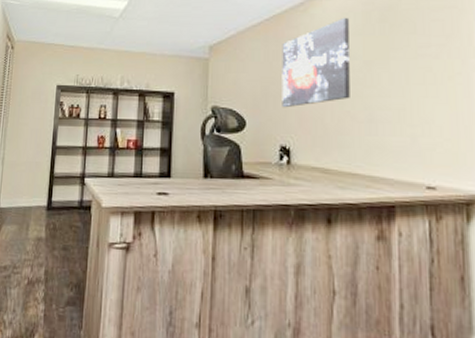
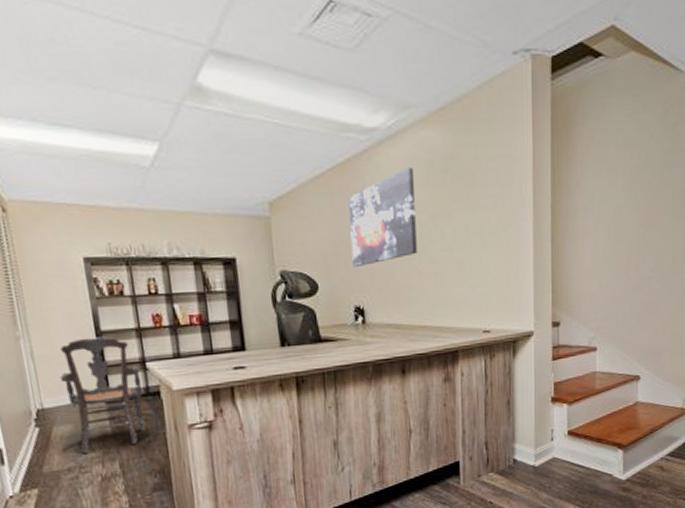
armchair: none [18,151,79,254] -> present [60,337,146,453]

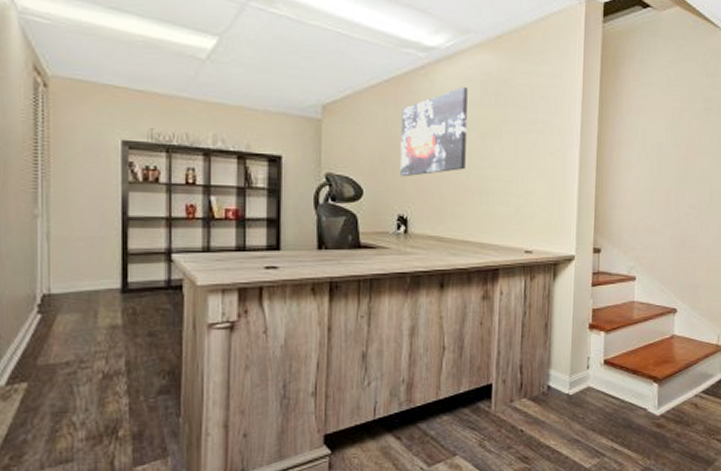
armchair: present [60,337,146,453] -> none [75,222,164,346]

